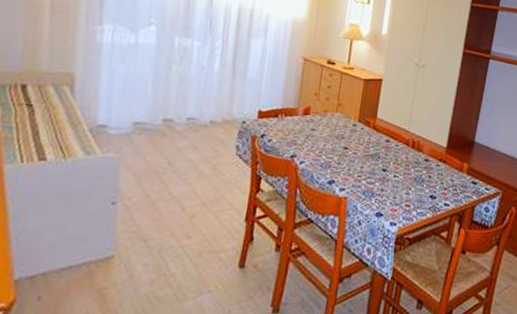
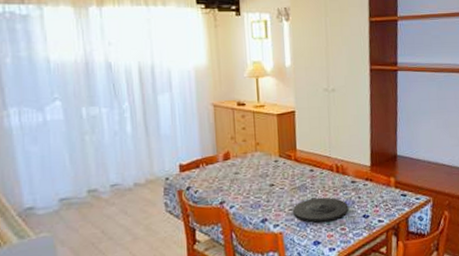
plate: none [360,168,418,195] -> present [292,197,349,223]

